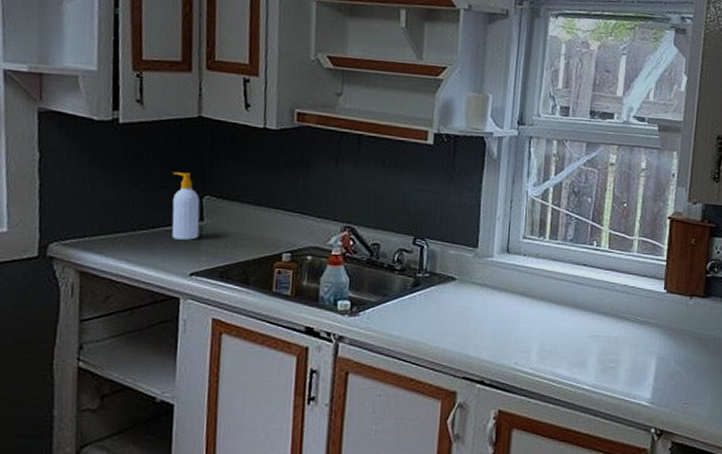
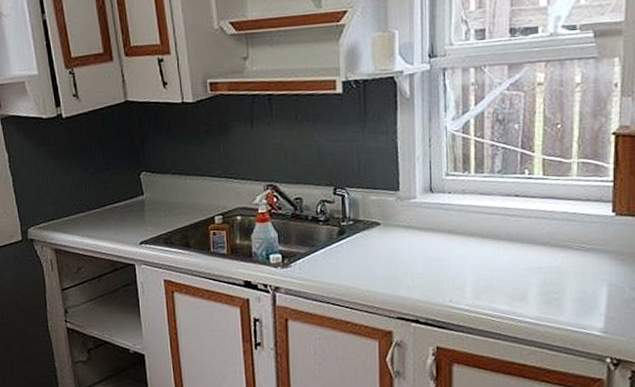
soap bottle: present [172,172,200,240] -> none [112,153,142,214]

